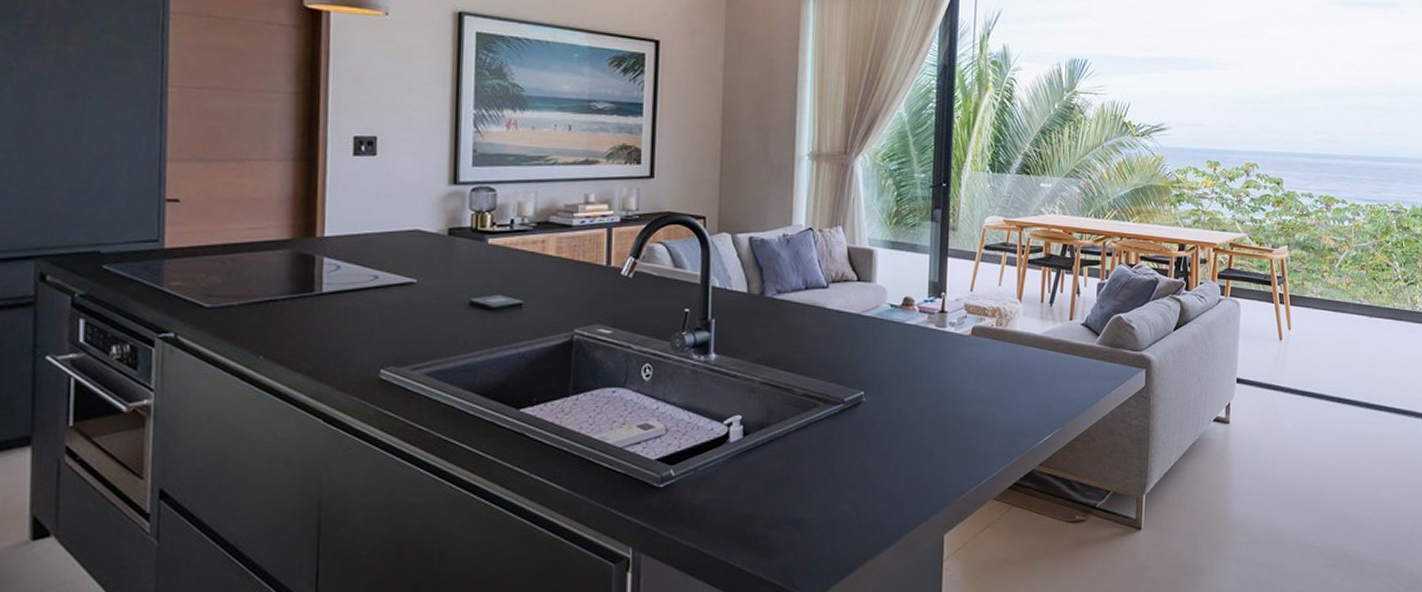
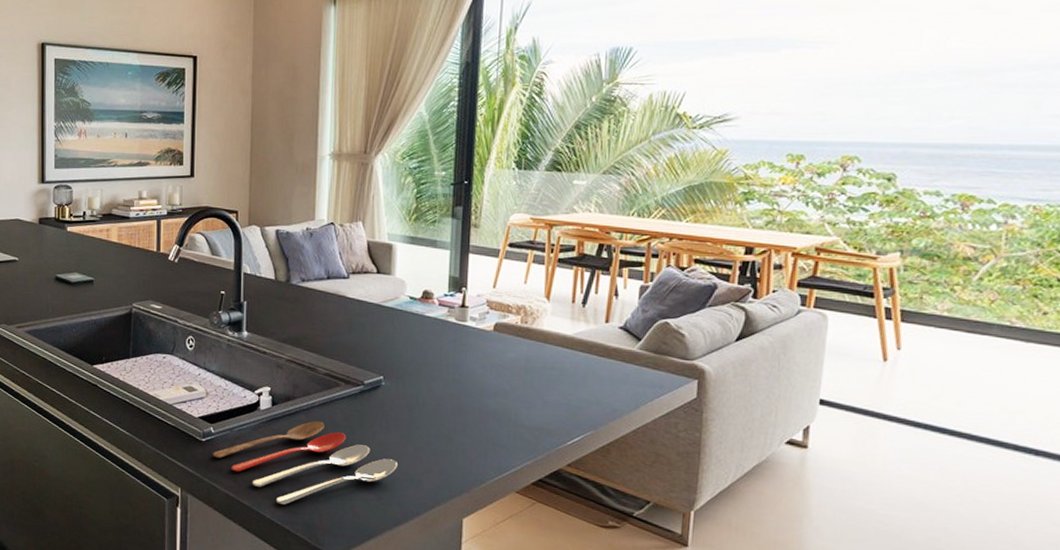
cooking utensil: none [673,448,879,550] -> present [213,420,397,505]

